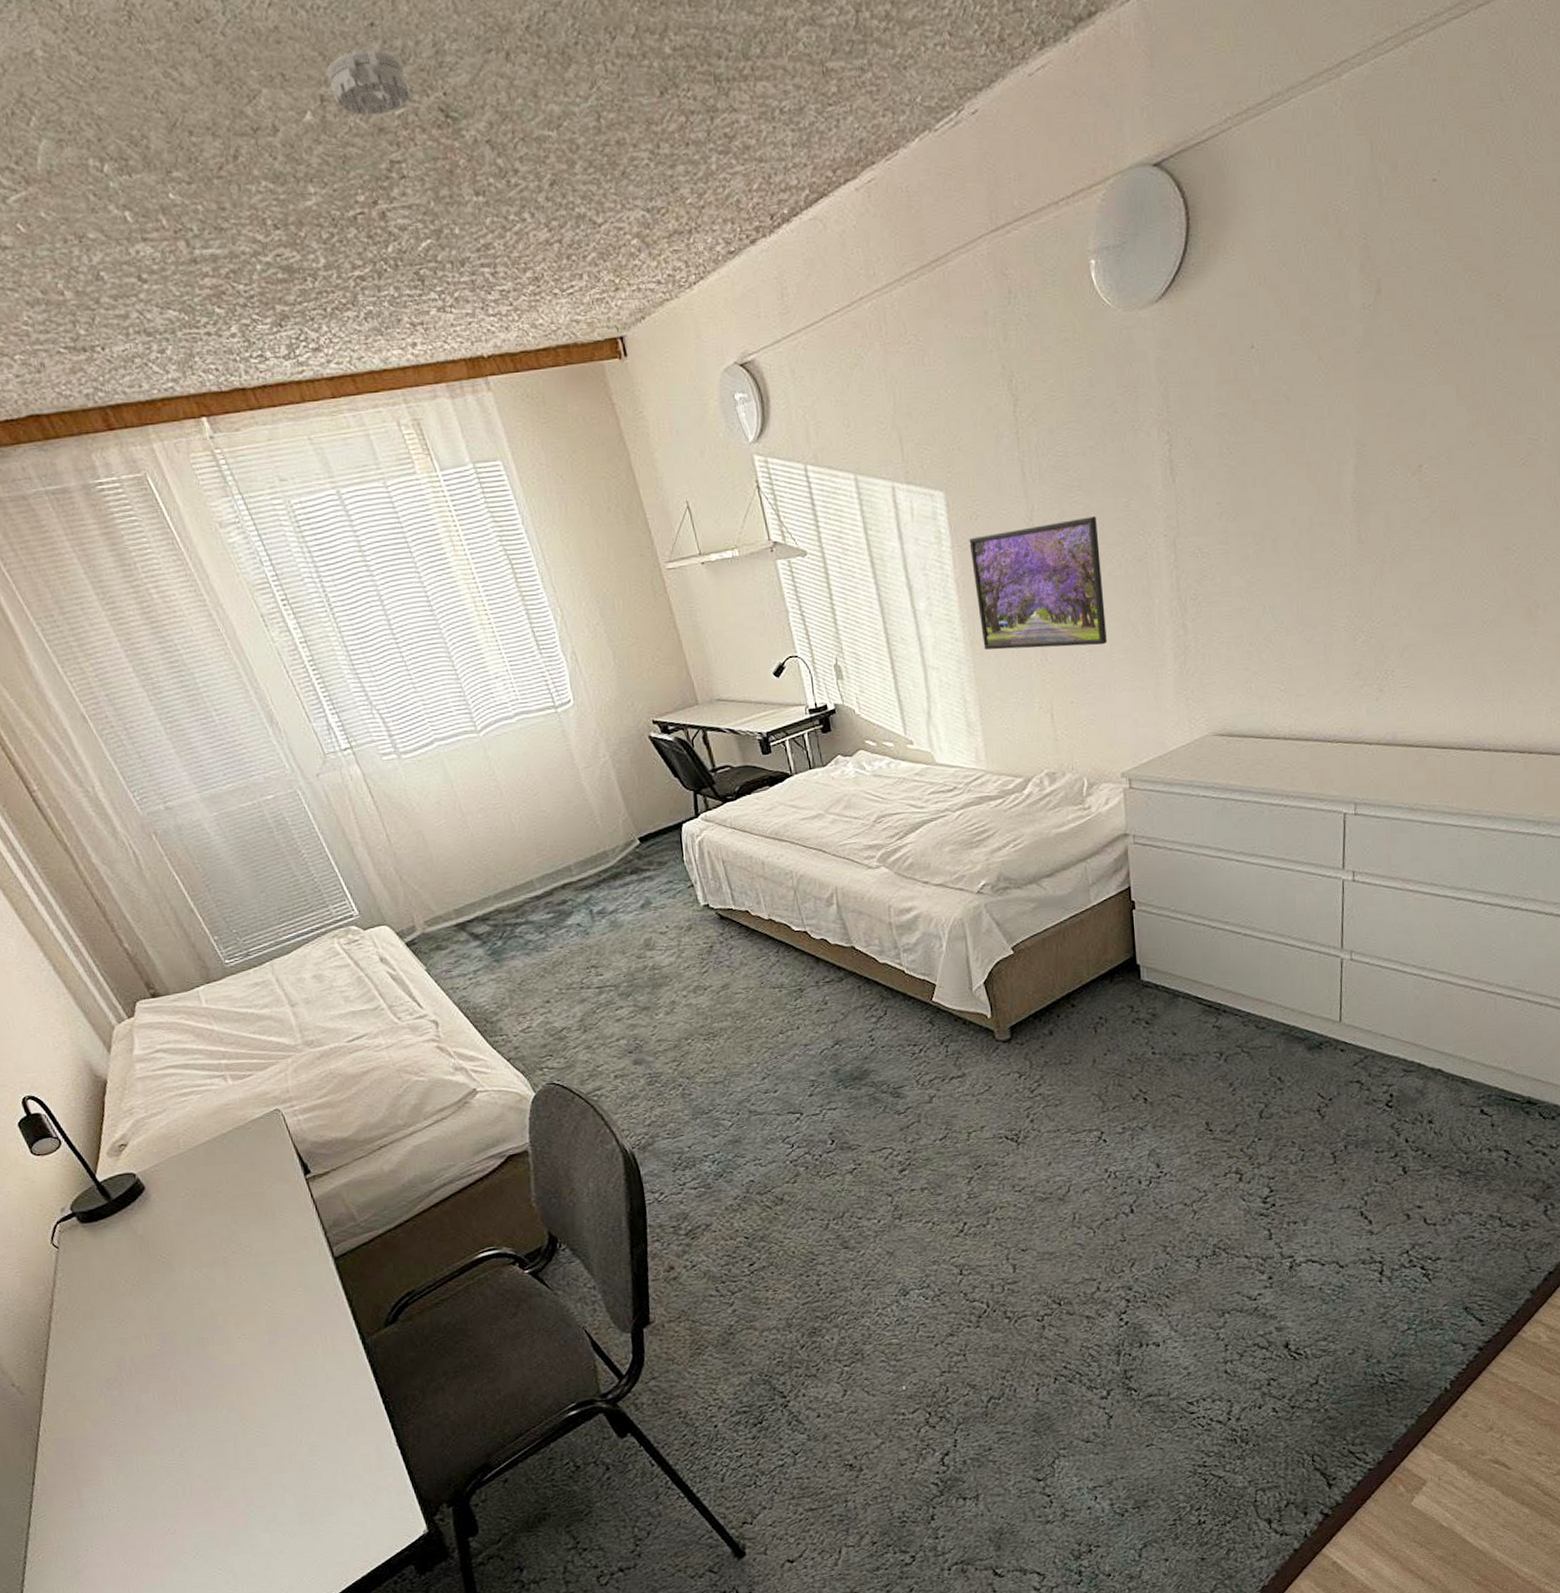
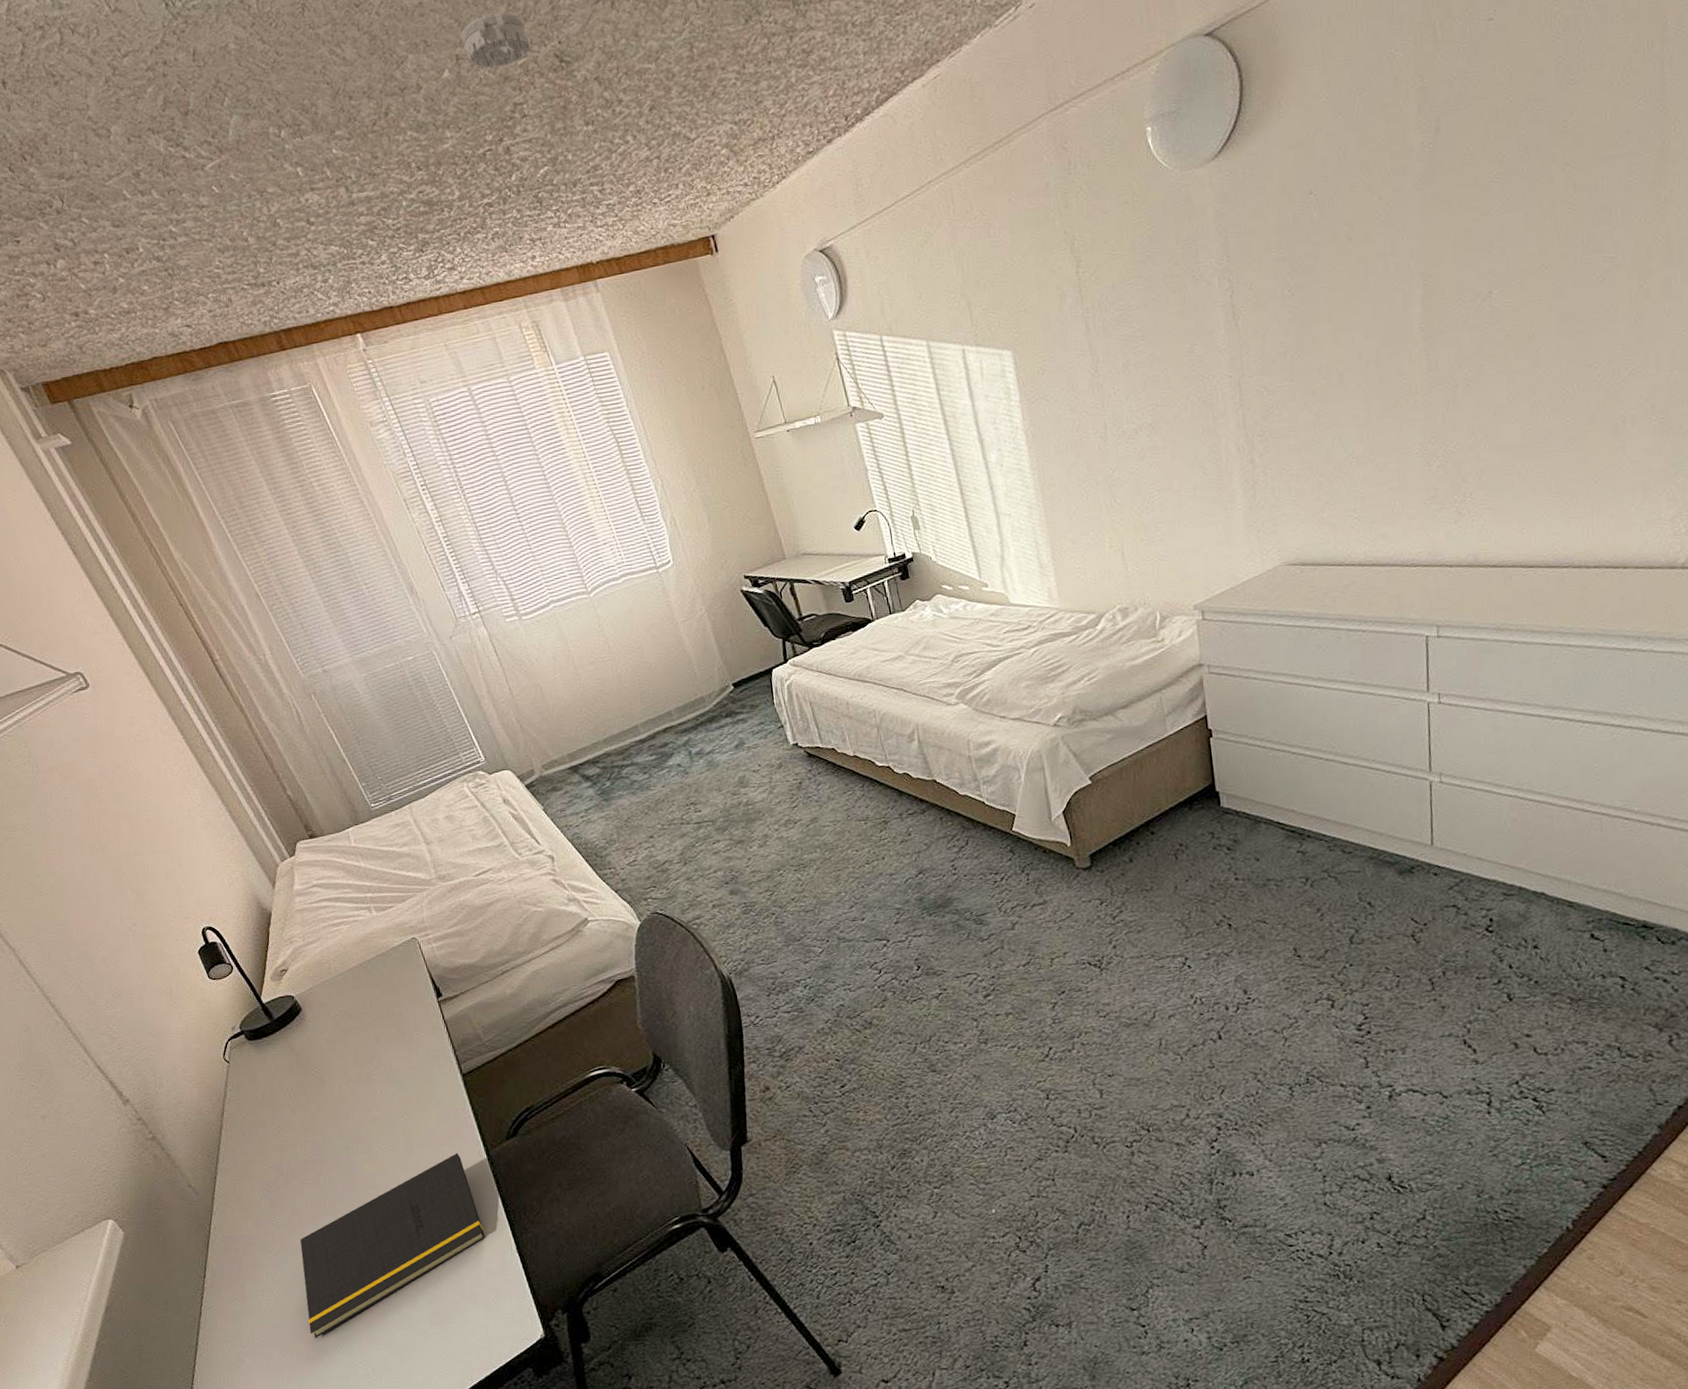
notepad: none [147,1342,361,1545] -> present [300,1153,486,1339]
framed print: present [969,516,1107,650] -> none [1036,363,1175,495]

